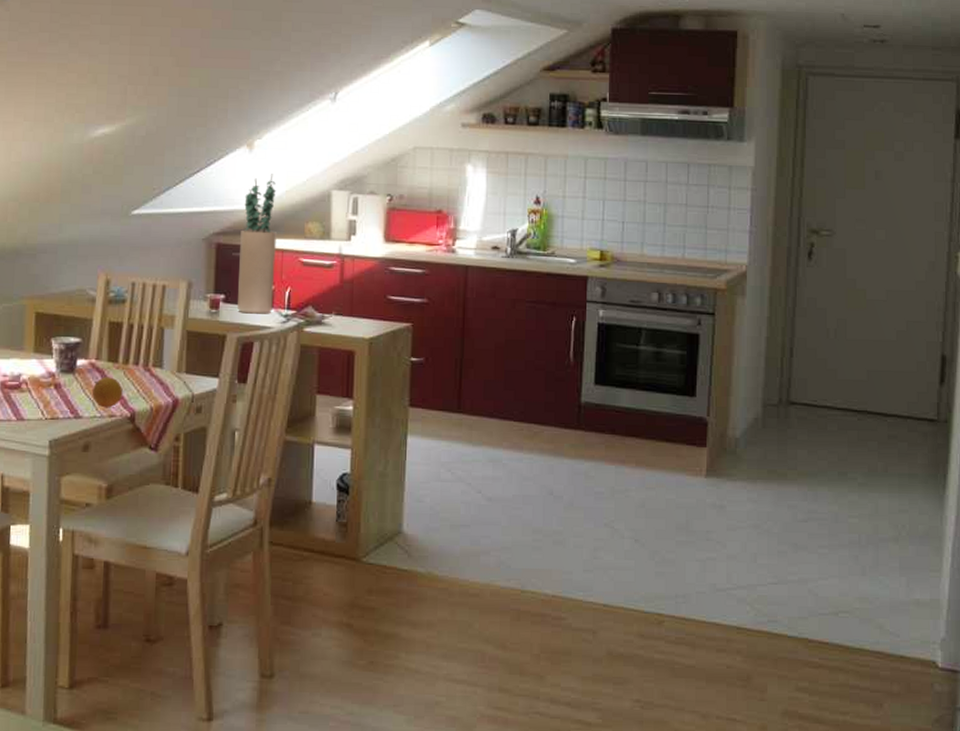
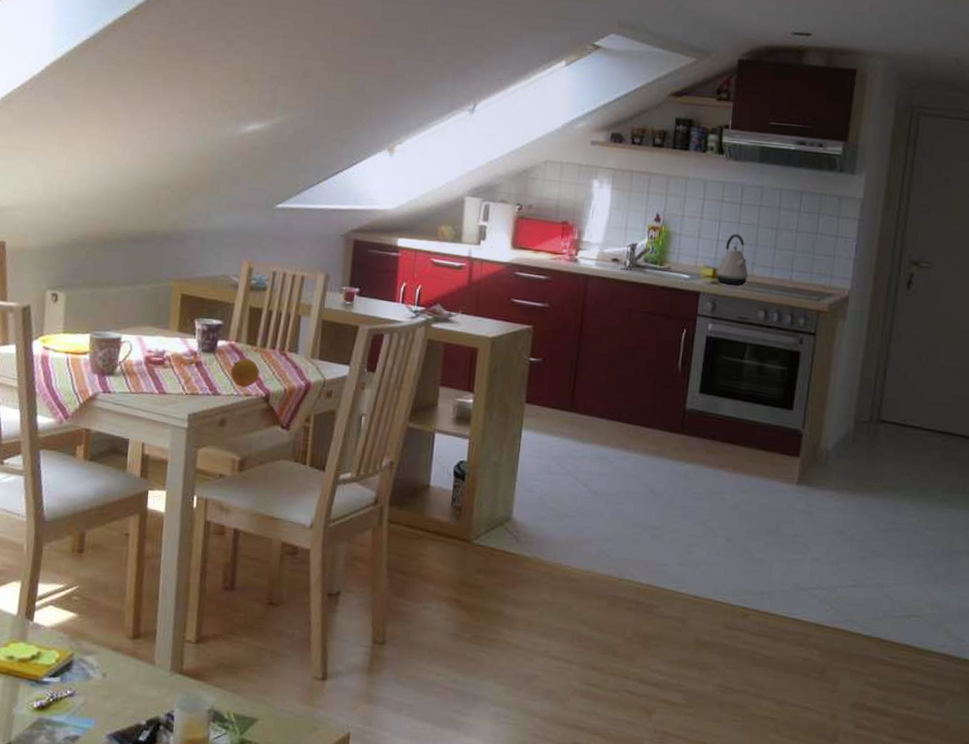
vase: present [237,174,277,314] -> none [370,177,414,309]
kettle: none [603,212,638,267] -> present [716,234,749,286]

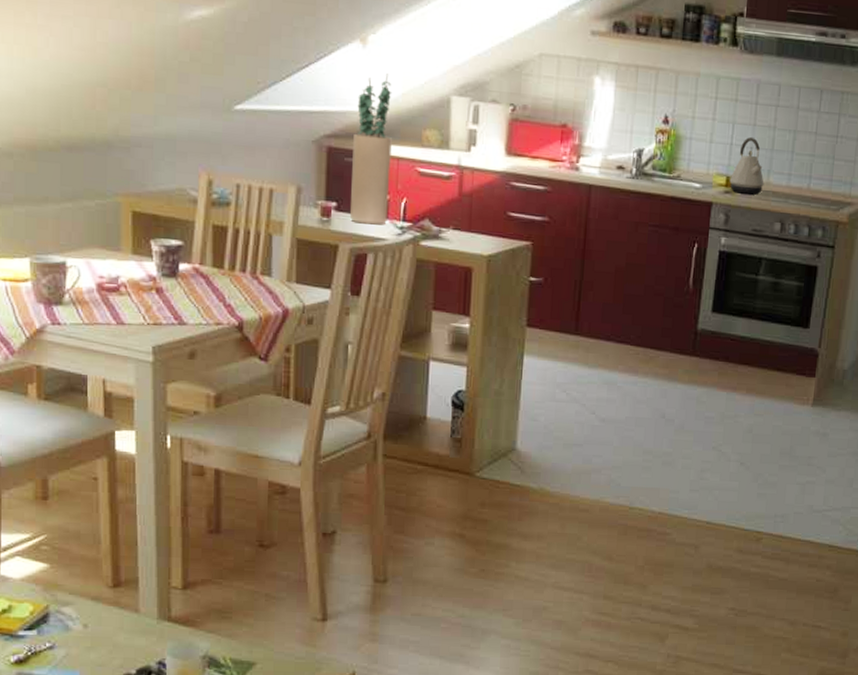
fruit: present [230,358,260,388] -> none [196,283,230,316]
vase: none [370,177,414,309] -> present [349,73,392,225]

